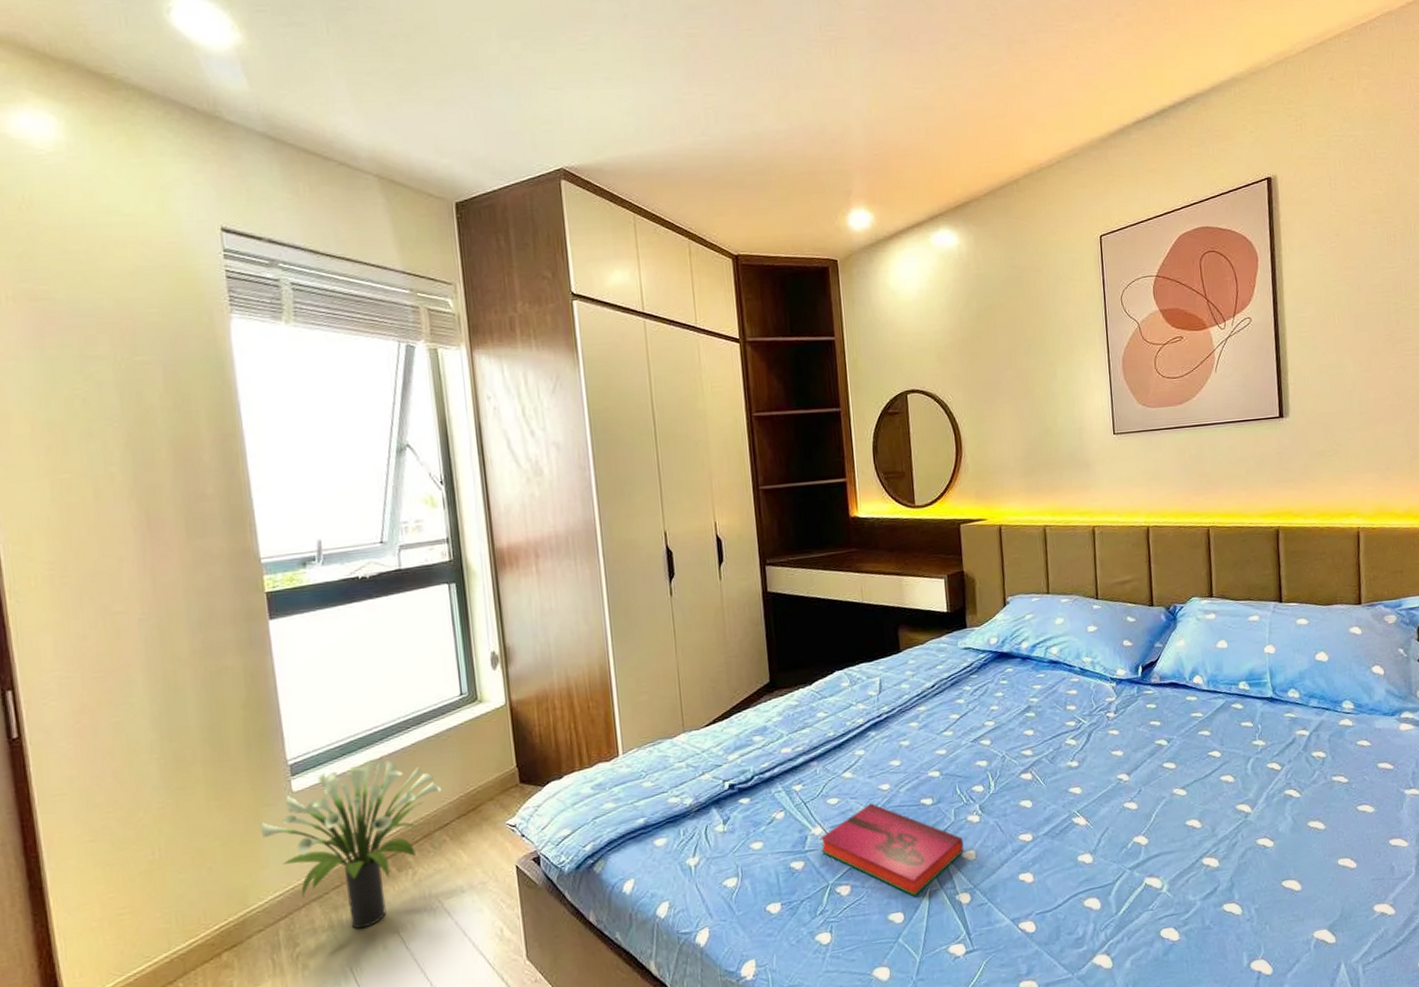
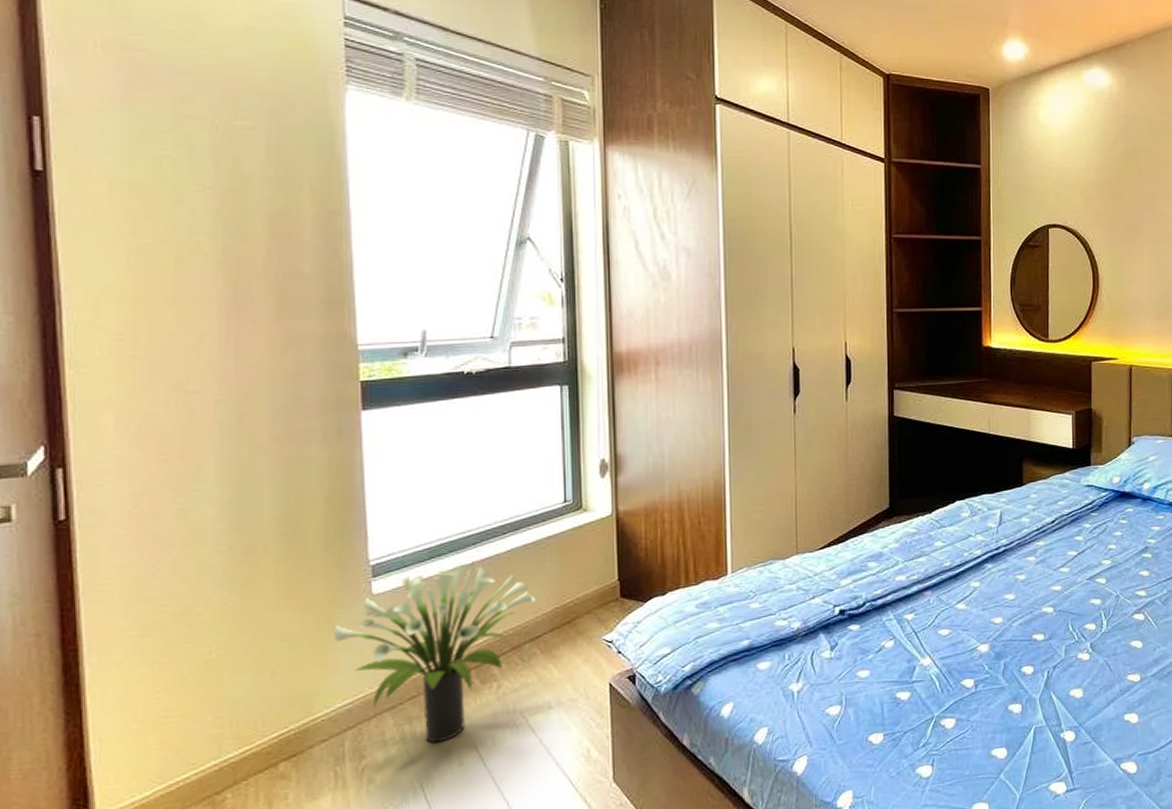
hardback book: present [820,802,964,897] -> none [928,635,1072,733]

